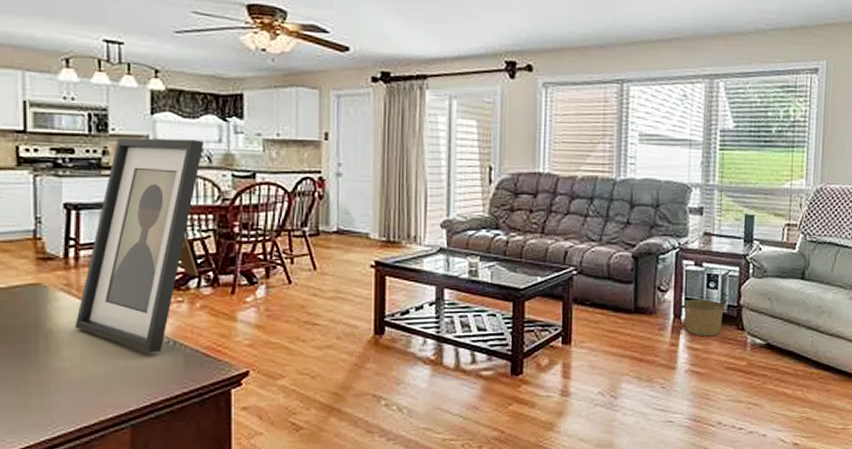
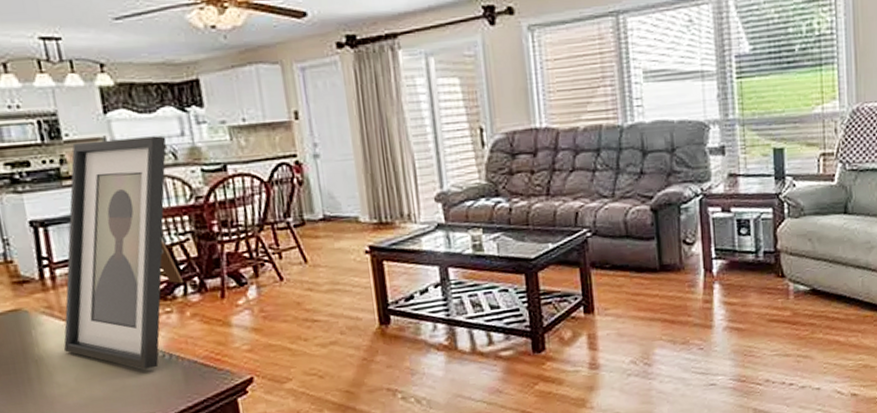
basket: present [683,299,724,337] -> none [713,247,760,289]

